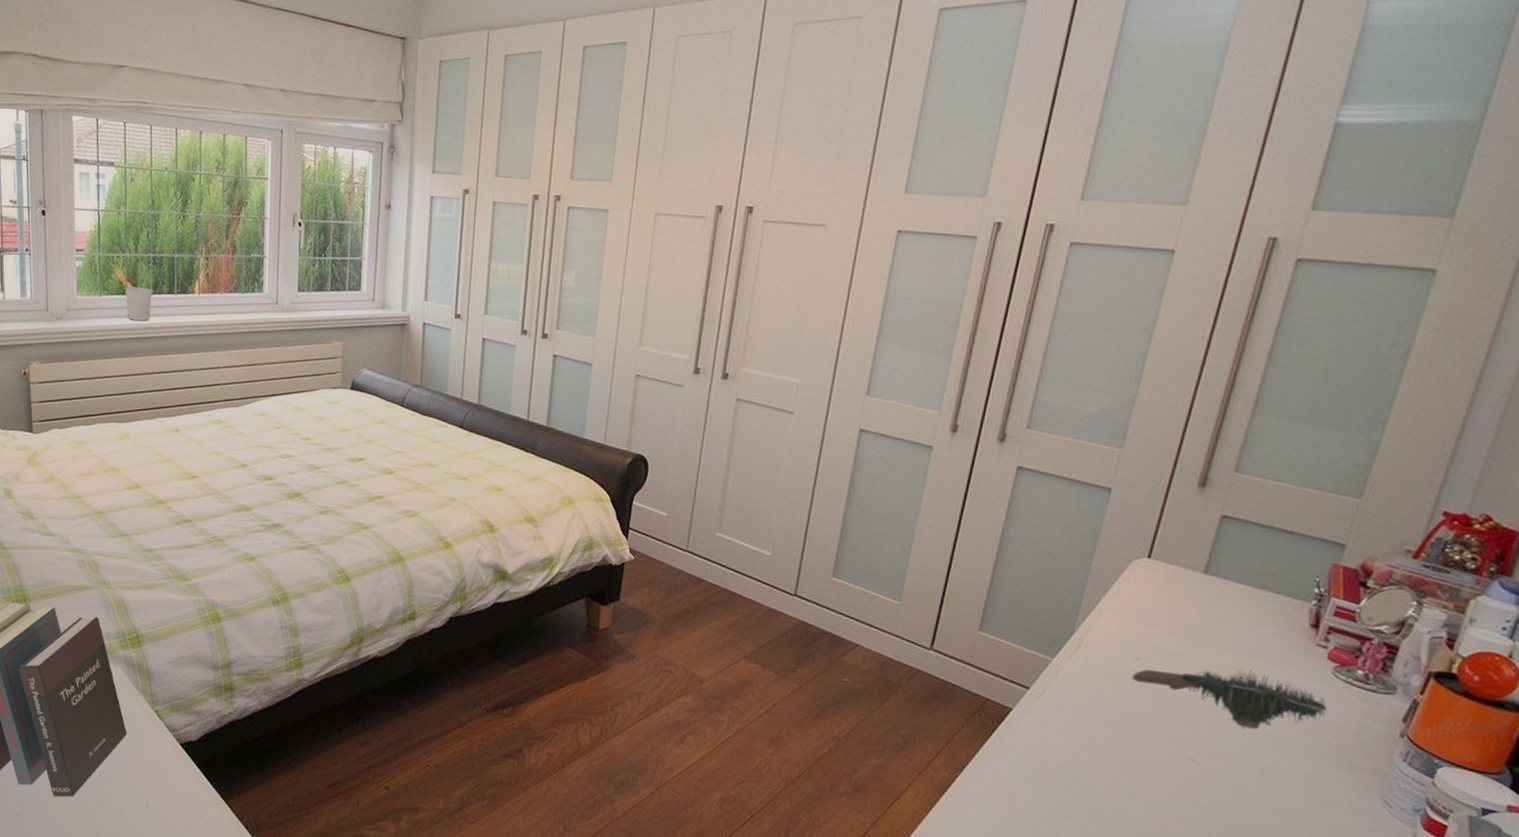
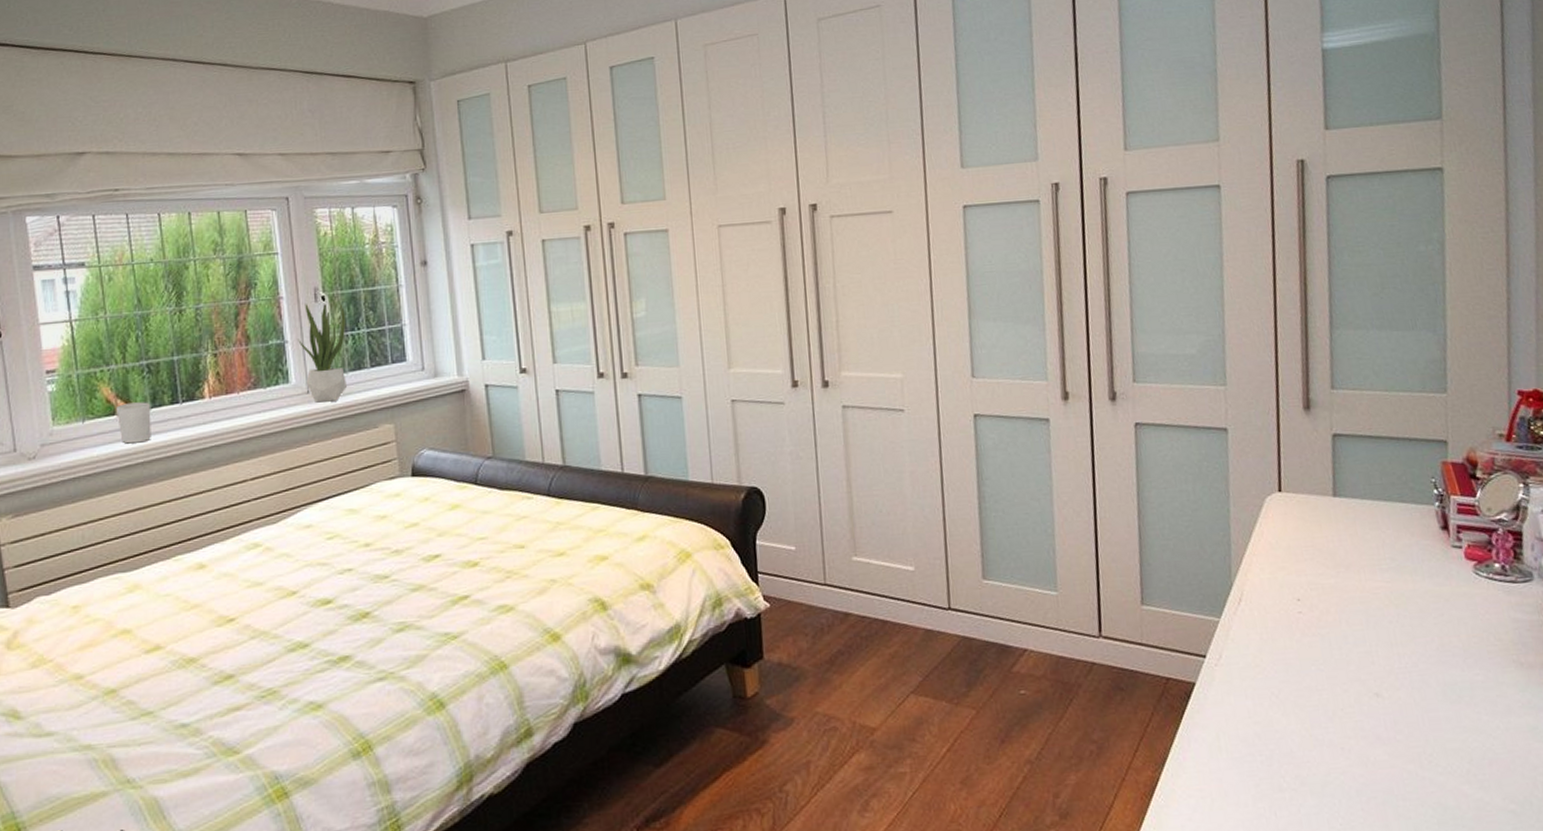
potted plant: none [274,226,316,315] -> present [298,302,347,403]
hairbrush: present [1131,669,1330,730] -> none [1297,586,1483,650]

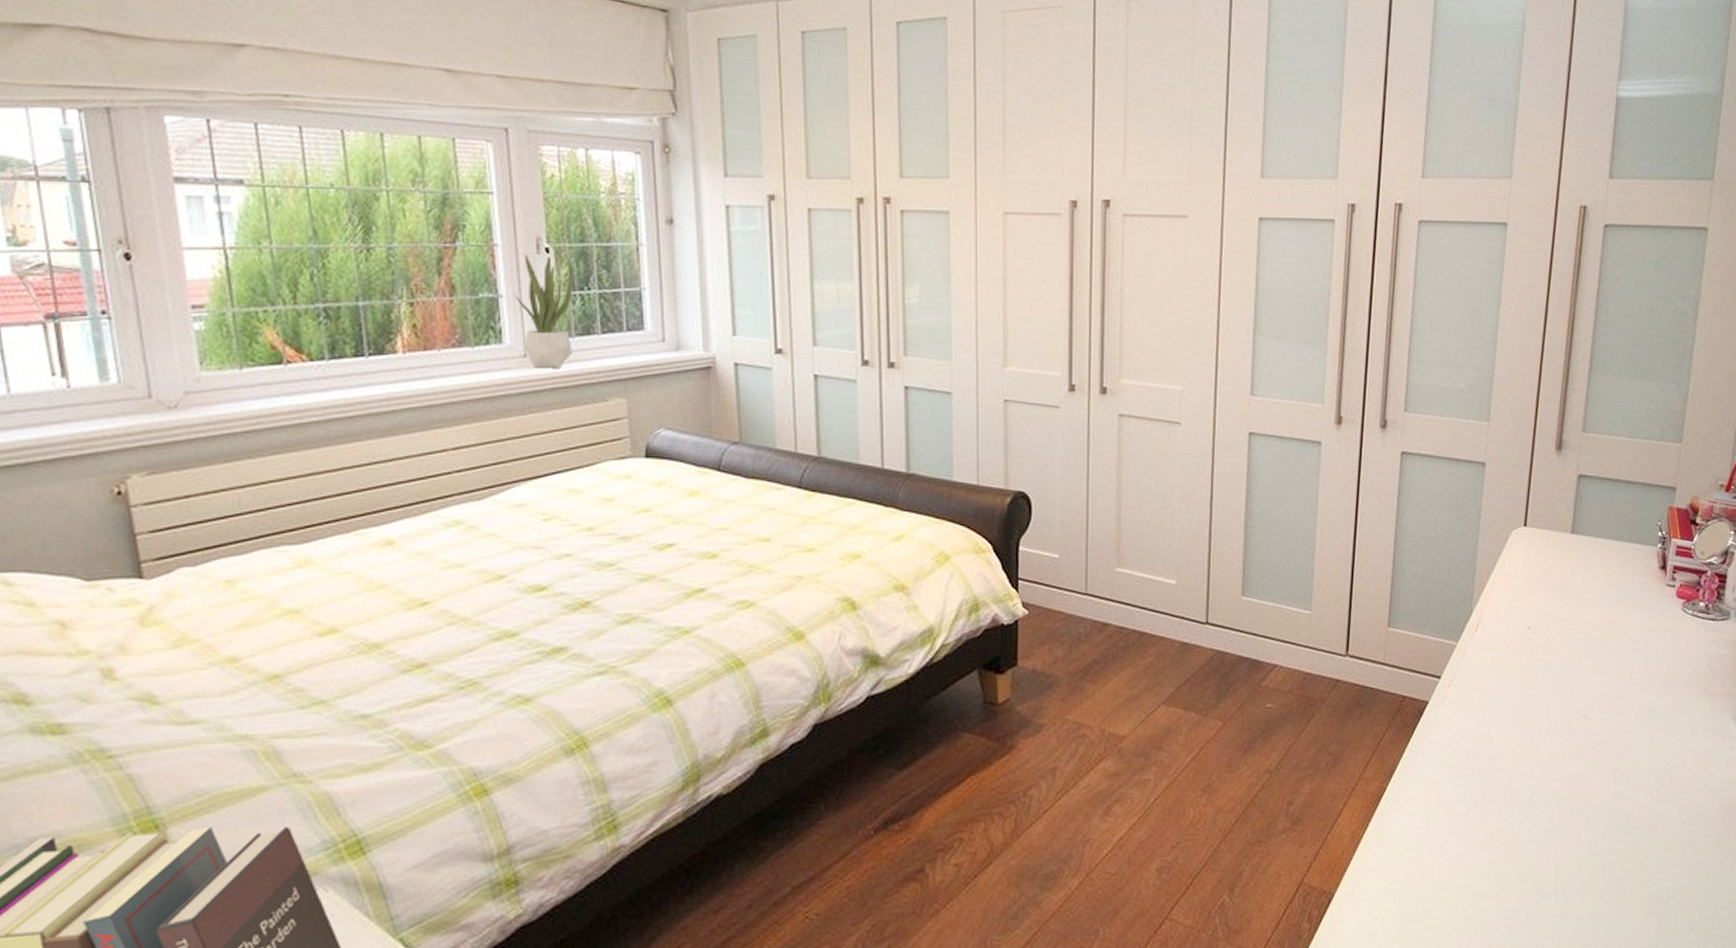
candle holder: present [116,402,151,444] -> none [284,351,329,399]

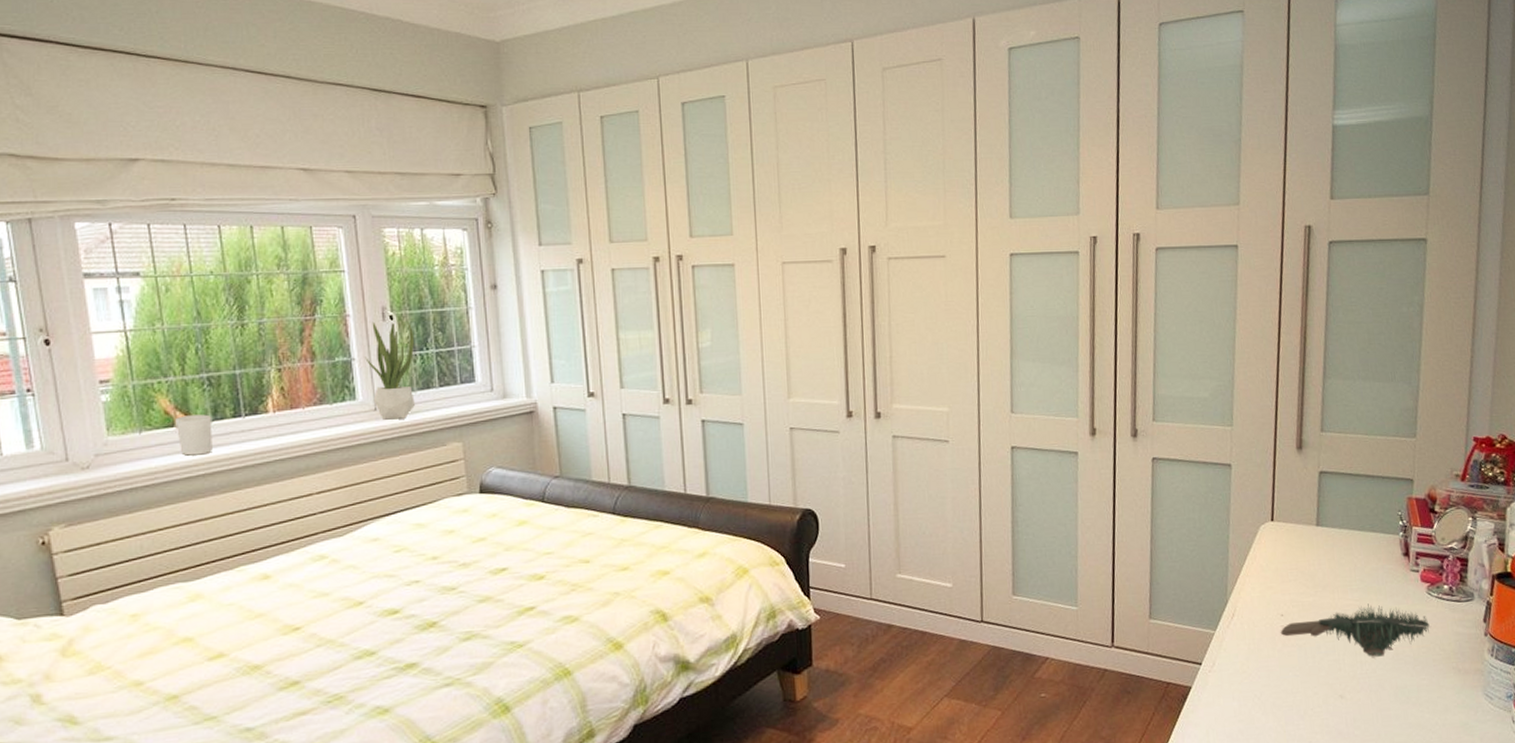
candle holder: none [284,351,329,399] -> present [175,414,212,456]
hairbrush: none [1526,619,1685,678] -> present [1280,604,1432,659]

